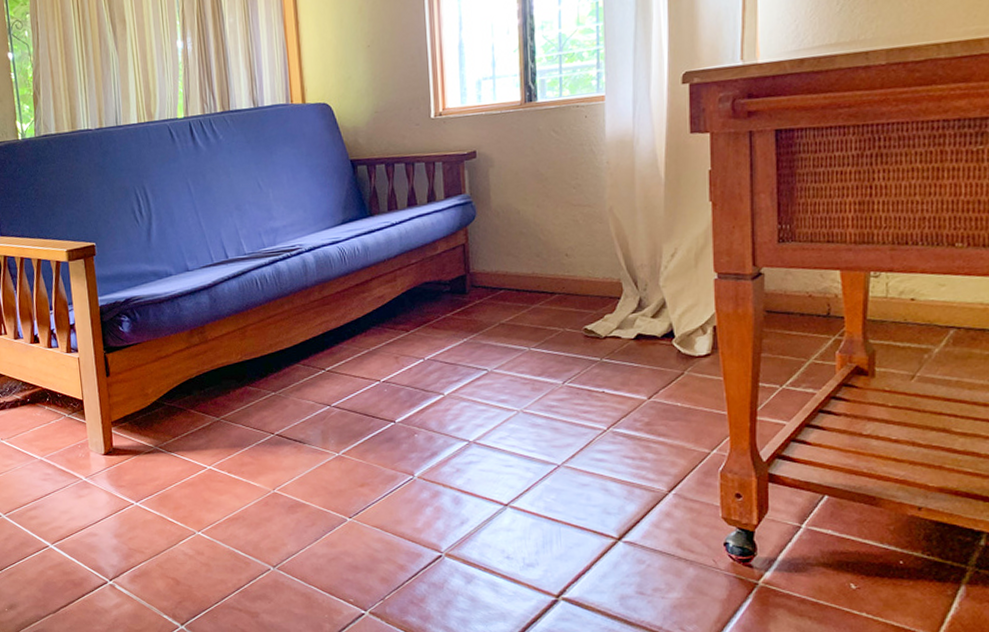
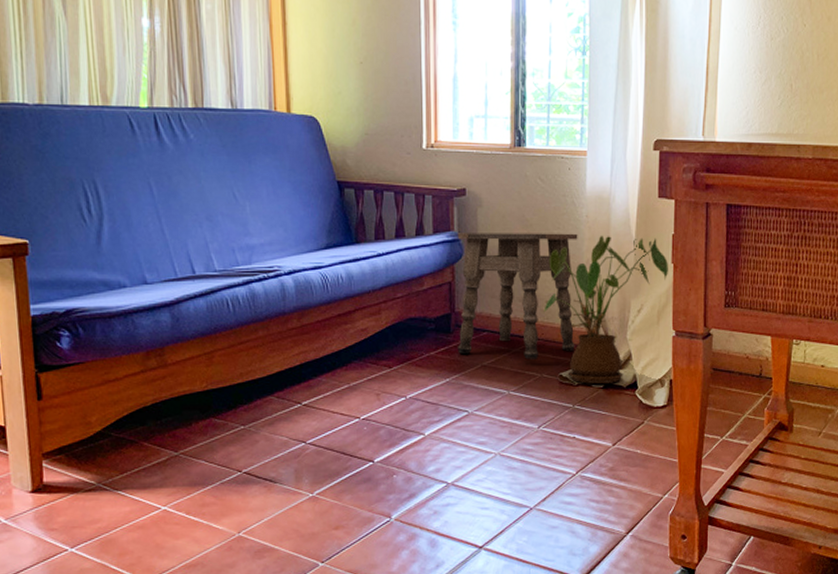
side table: none [469,181,601,315] -> present [457,233,578,359]
house plant: none [563,176,706,336] -> present [544,236,668,384]

